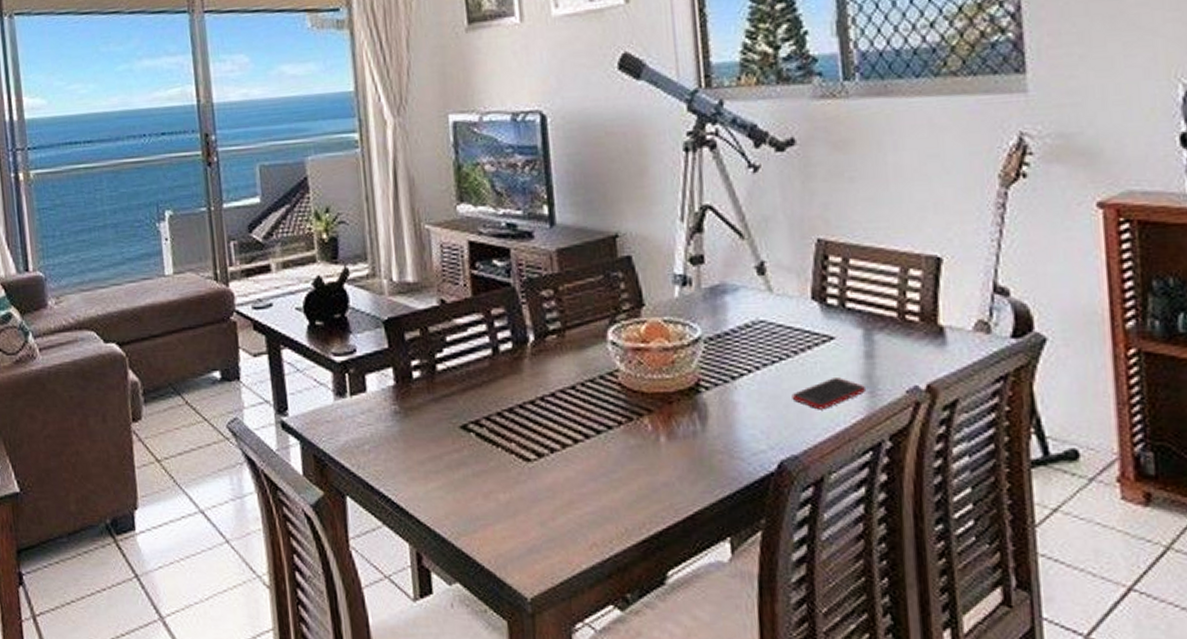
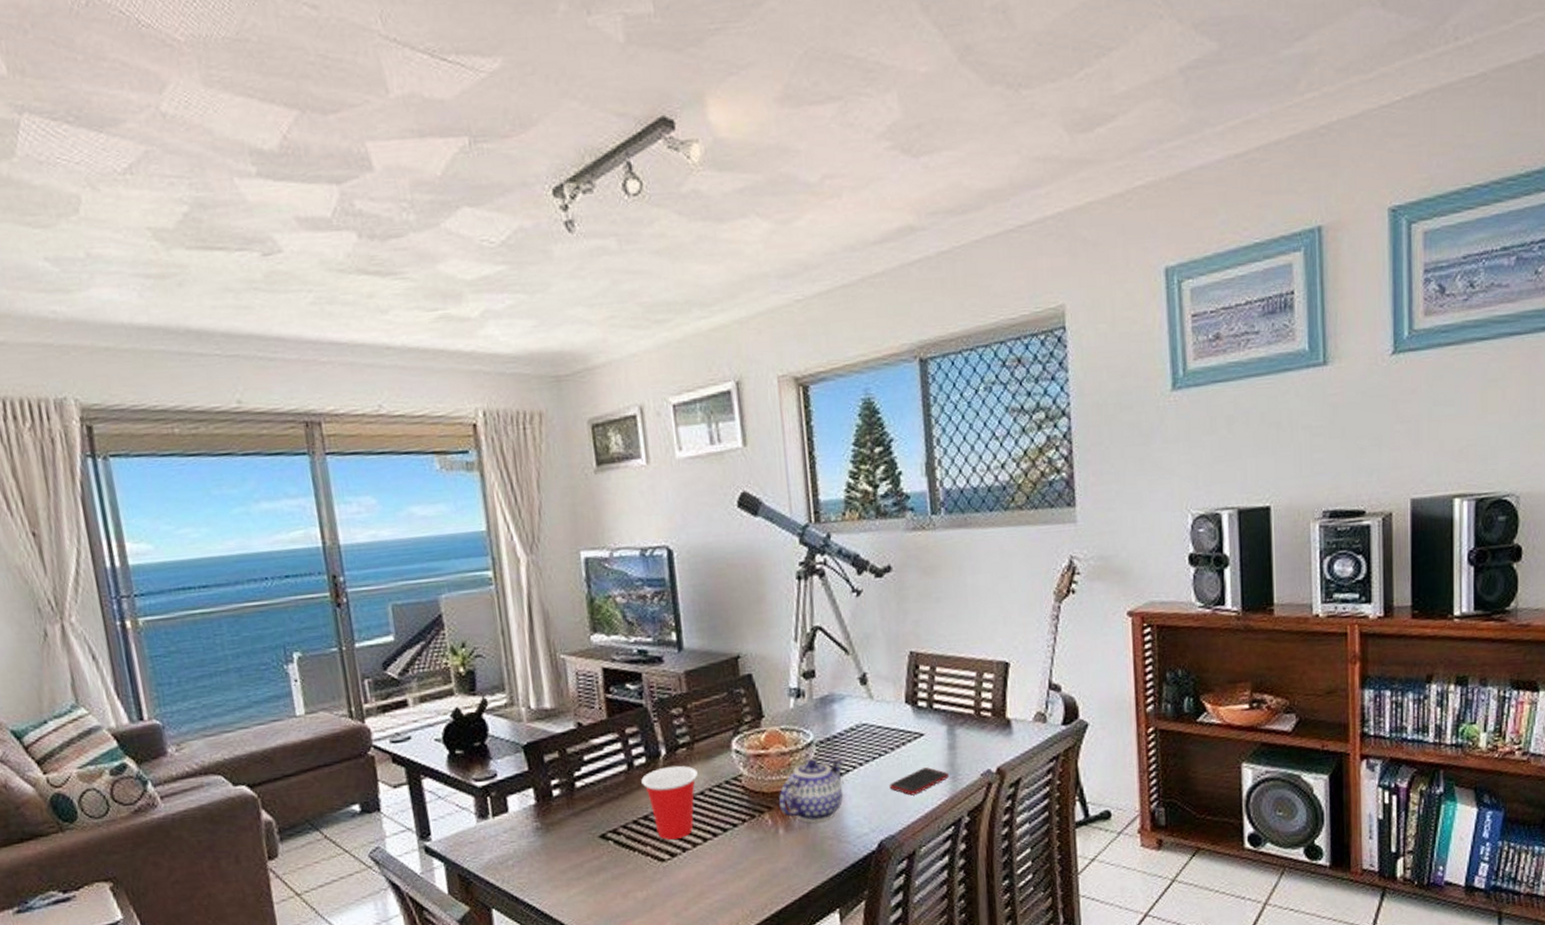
cup: none [507,354,569,437] -> present [641,765,698,840]
teapot: none [660,357,737,433] -> present [778,758,844,823]

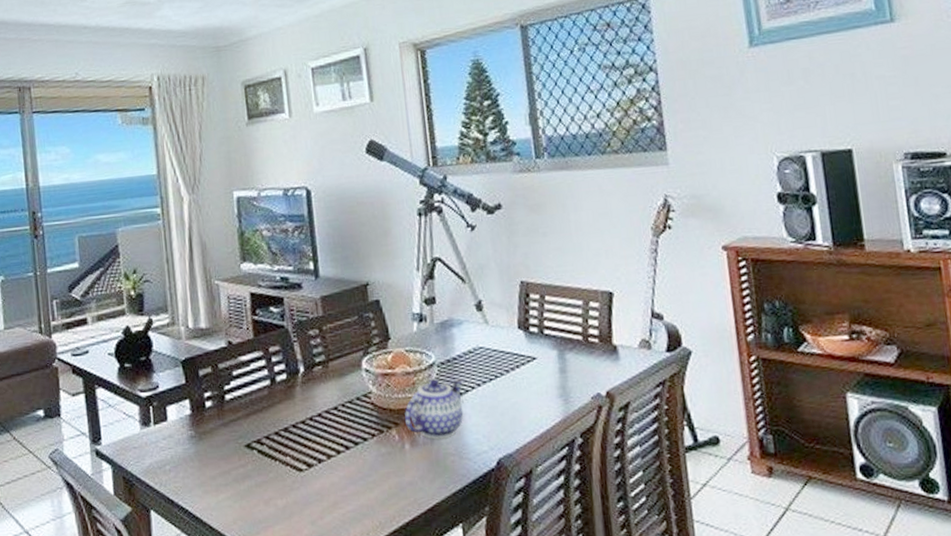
cup: present [641,765,698,840] -> none [282,382,332,451]
cell phone: present [889,767,949,796] -> none [505,389,561,416]

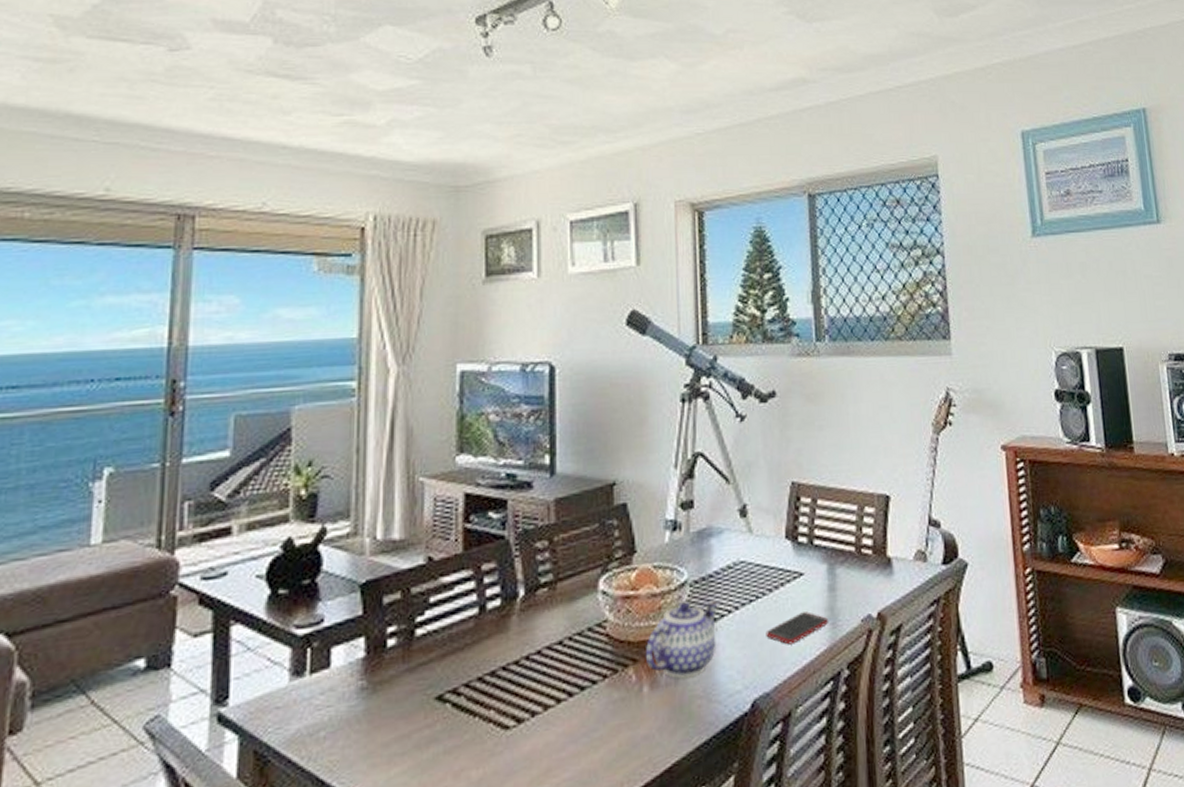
cell phone: none [505,389,561,416] -> present [766,612,828,645]

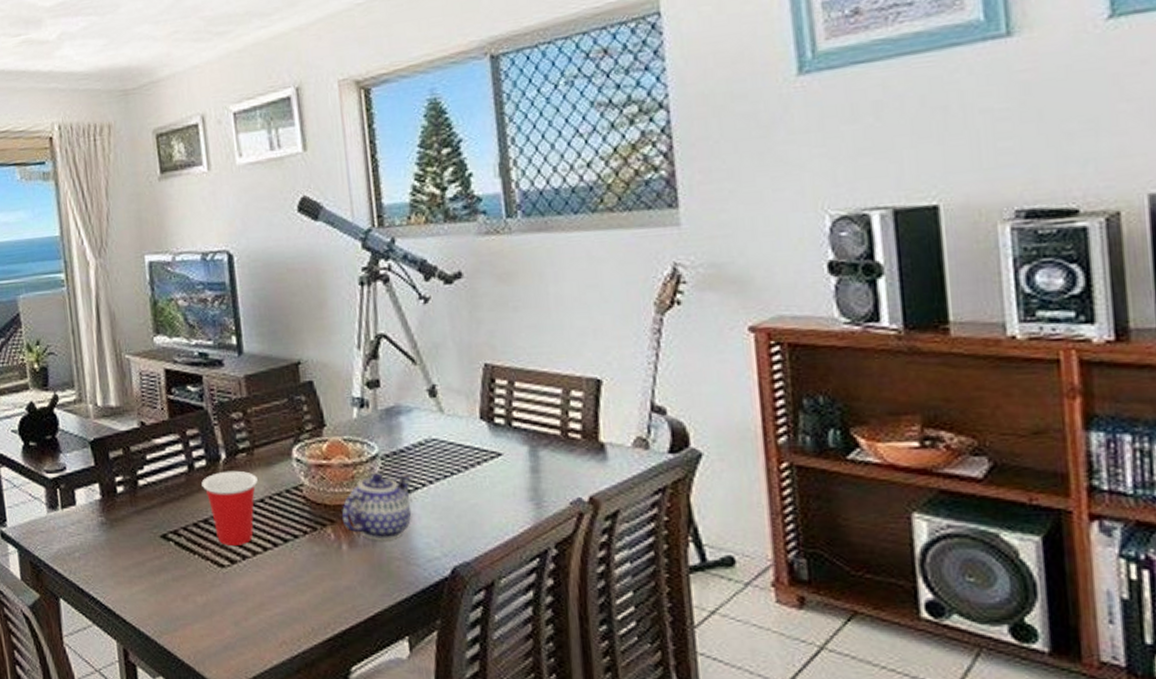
cup: none [493,609,558,702] -> present [201,470,258,546]
cell phone: present [766,612,828,645] -> none [463,491,532,520]

